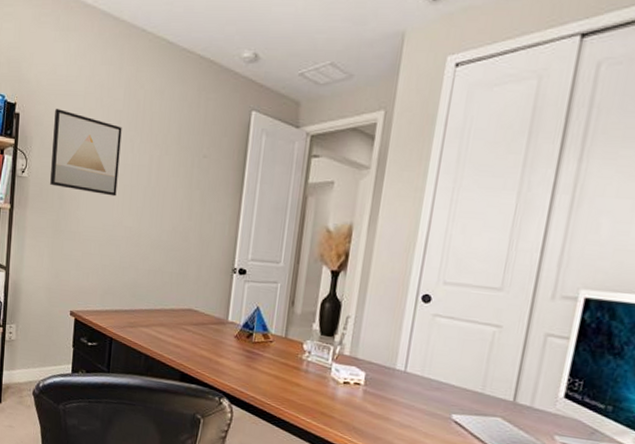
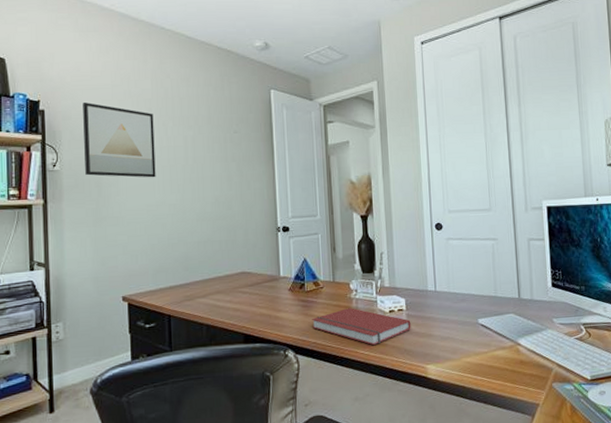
book: none [253,368,367,415] -> present [312,308,411,345]

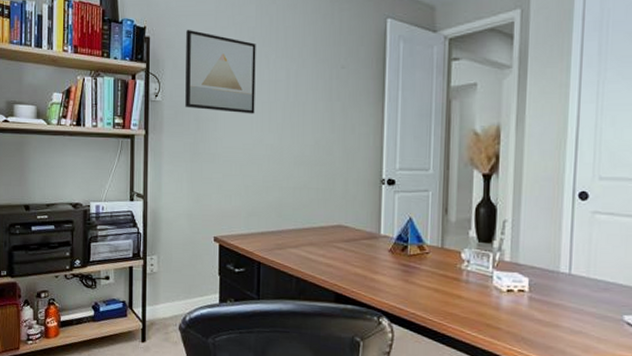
book: present [312,308,411,345] -> none [412,280,533,327]

